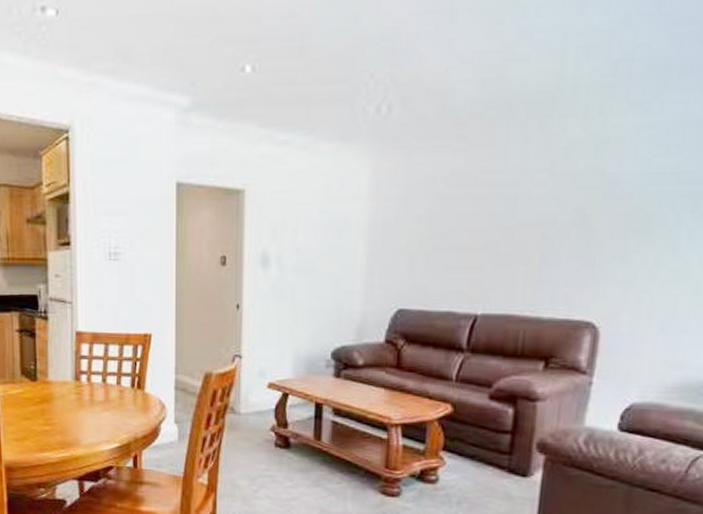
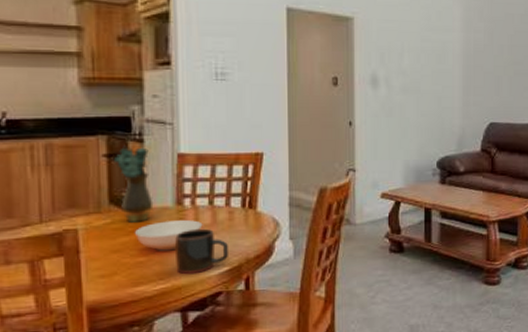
vase: none [24,321,56,394] -> present [113,144,154,223]
bowl: none [40,395,97,423] -> present [134,220,203,251]
mug: none [73,404,119,446] -> present [174,228,228,274]

